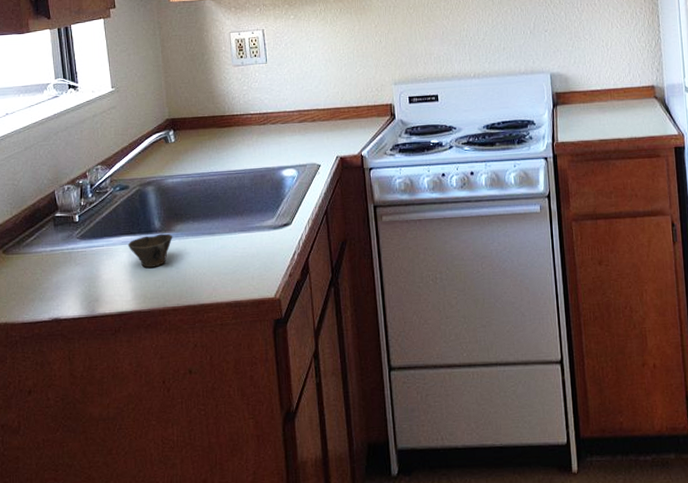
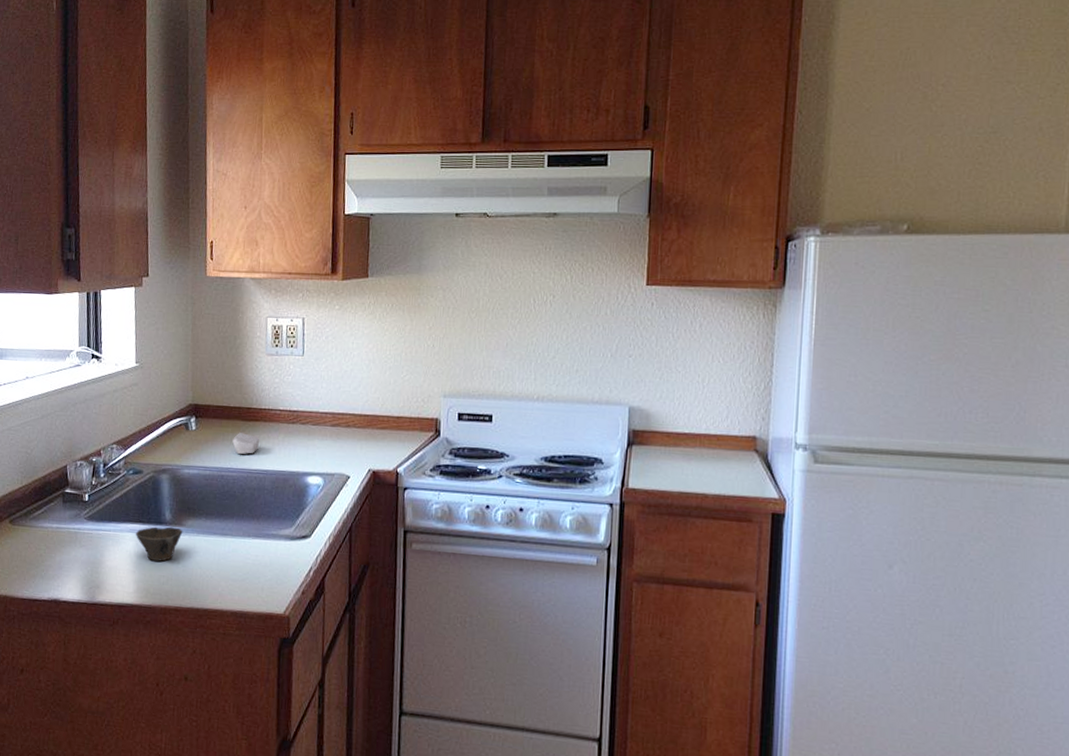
soap bar: none [210,139,236,158] -> present [232,433,260,454]

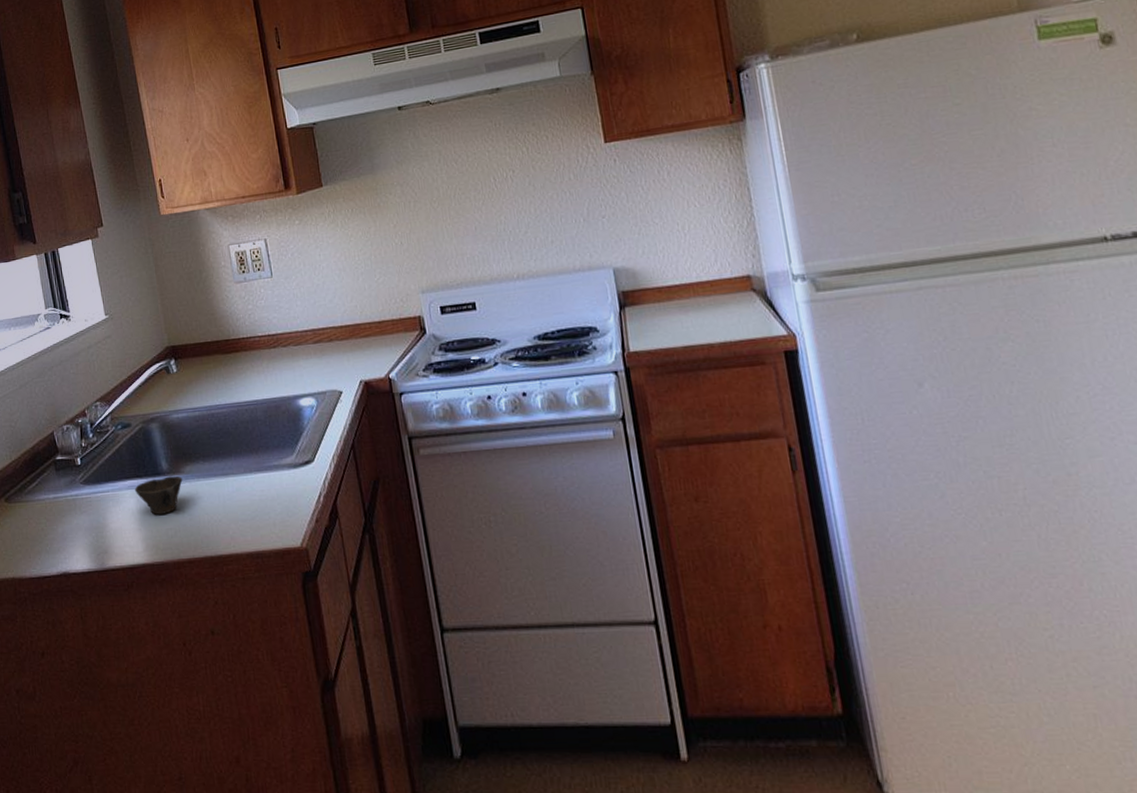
soap bar: present [232,433,260,454] -> none [216,366,245,389]

